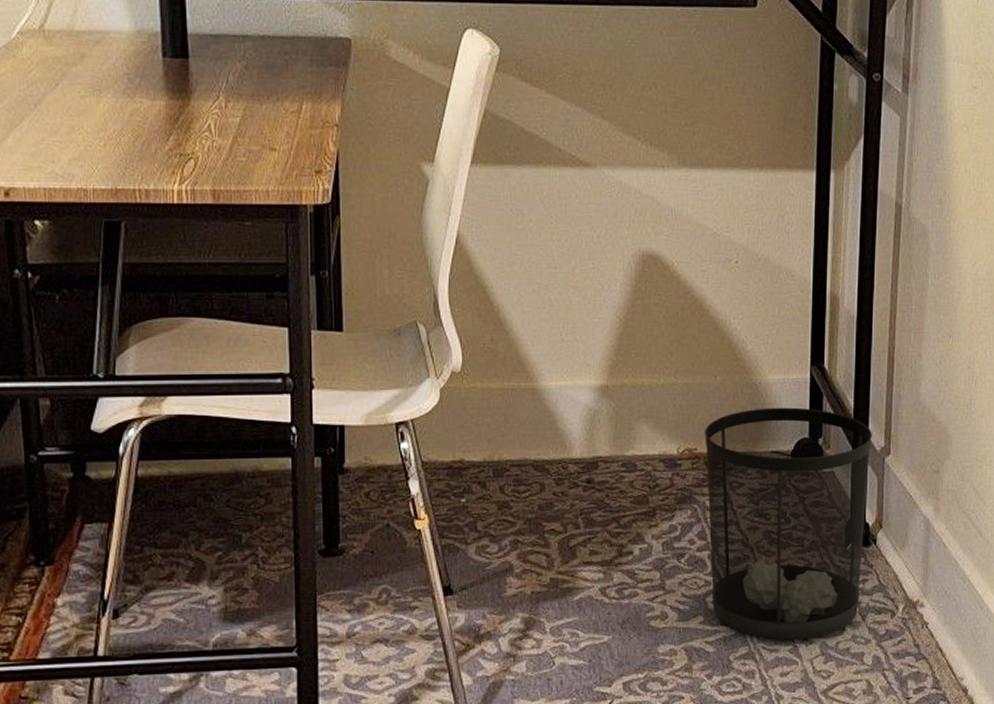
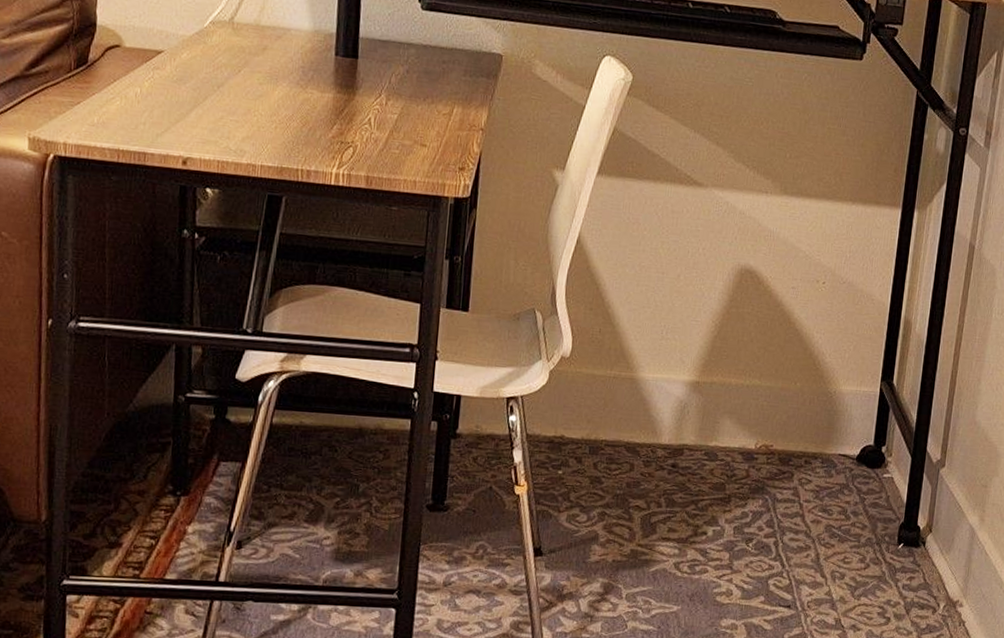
waste bin: present [705,407,872,640] -> none [773,414,930,626]

